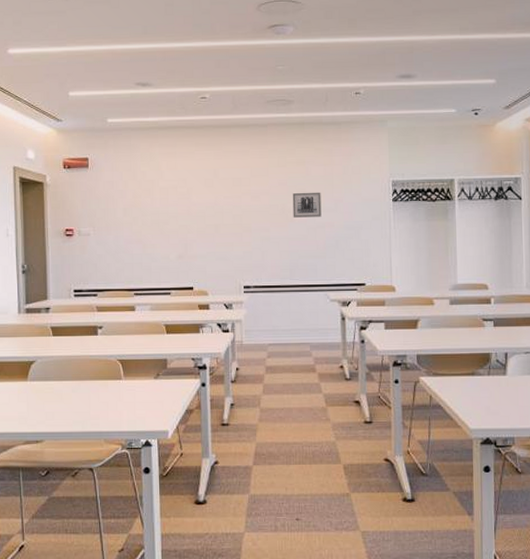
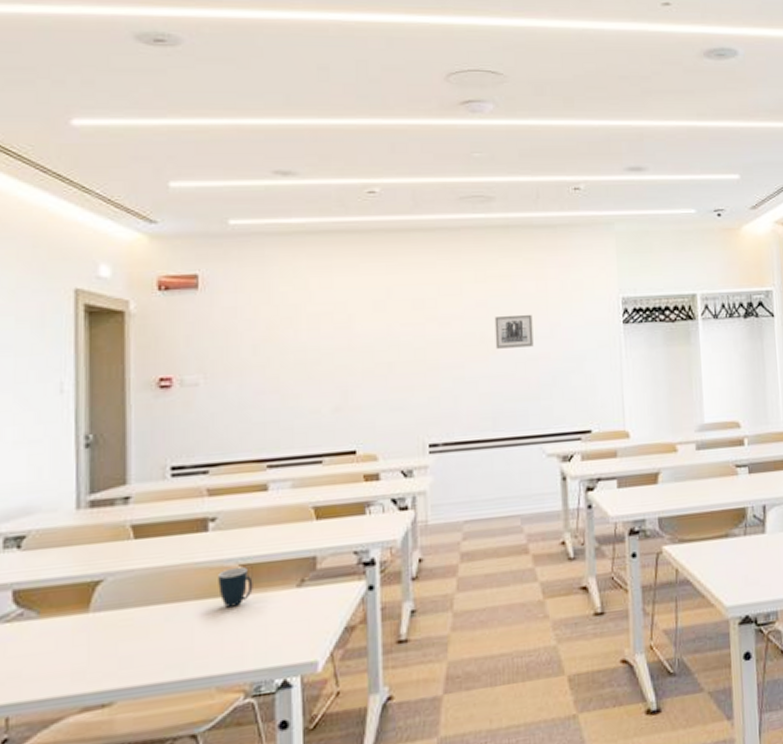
mug: none [104,361,126,388] -> present [218,566,253,608]

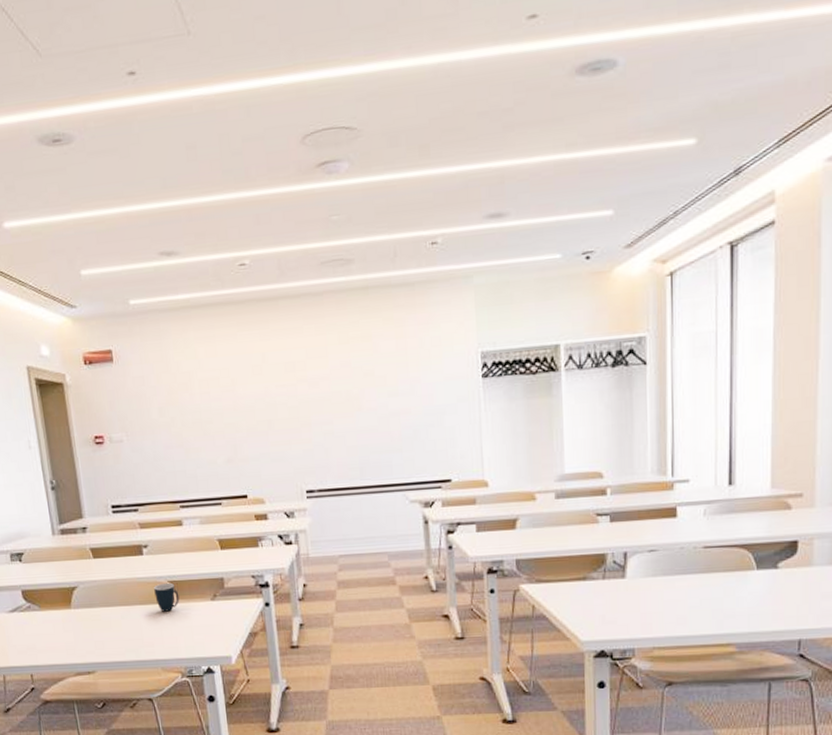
wall art: present [494,314,534,349] -> none [358,372,395,406]

